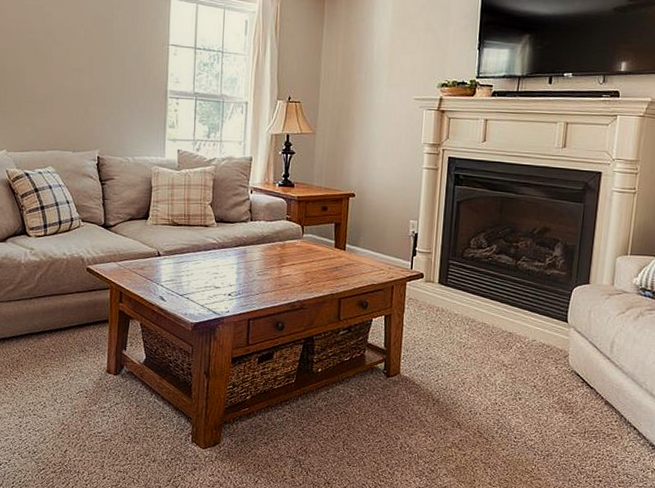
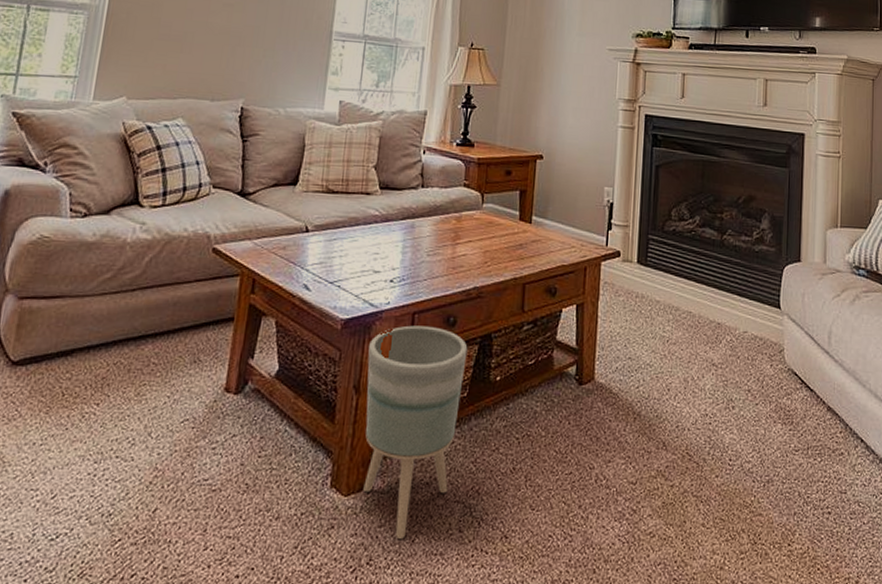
planter: none [214,329,294,480] -> present [363,325,468,539]

